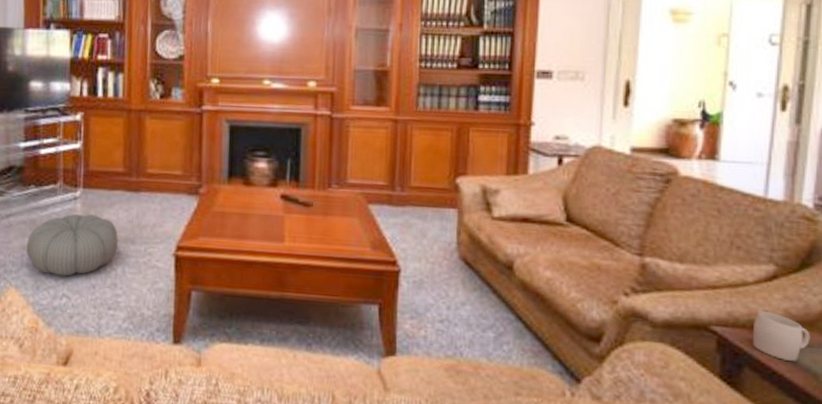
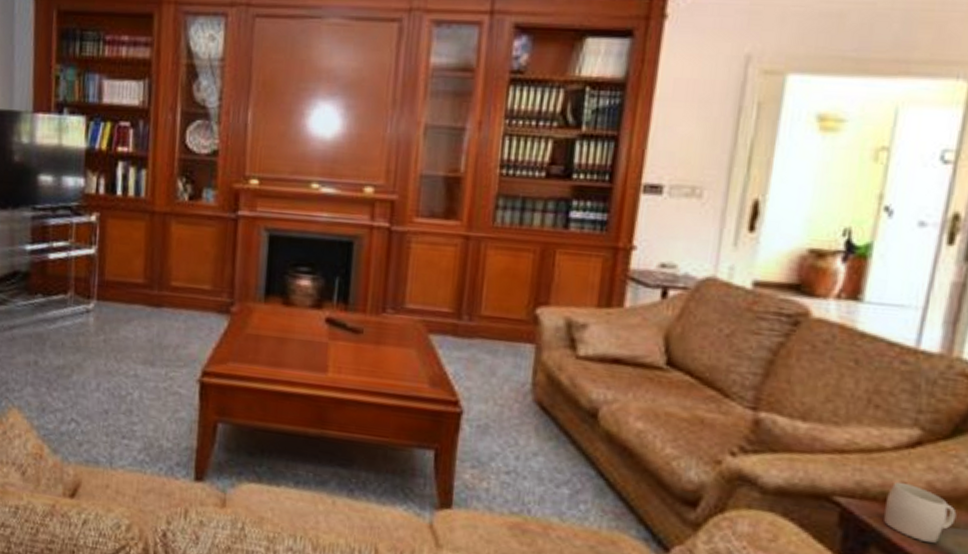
pouf: present [26,213,119,276] -> none [31,328,137,399]

